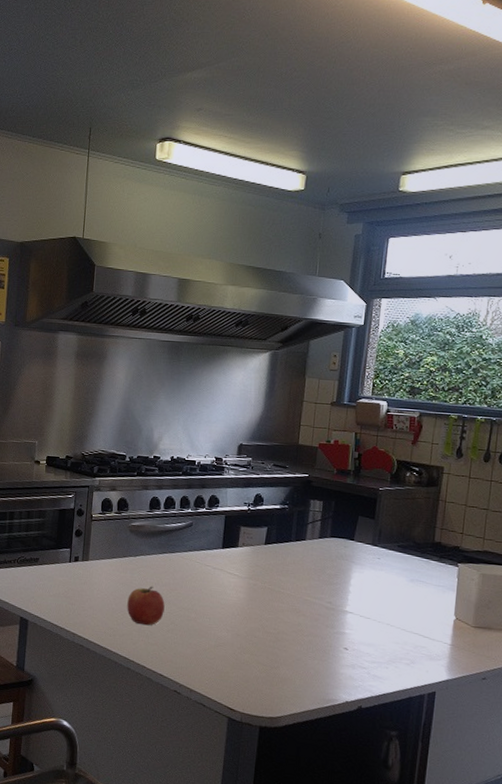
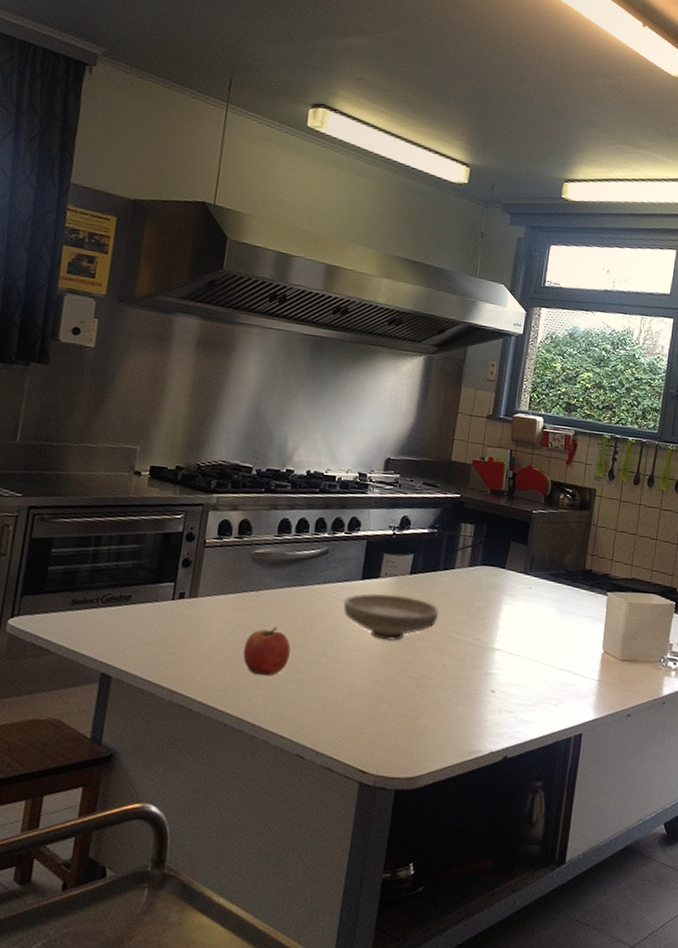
bowl: none [207,560,293,602] -> present [343,593,439,642]

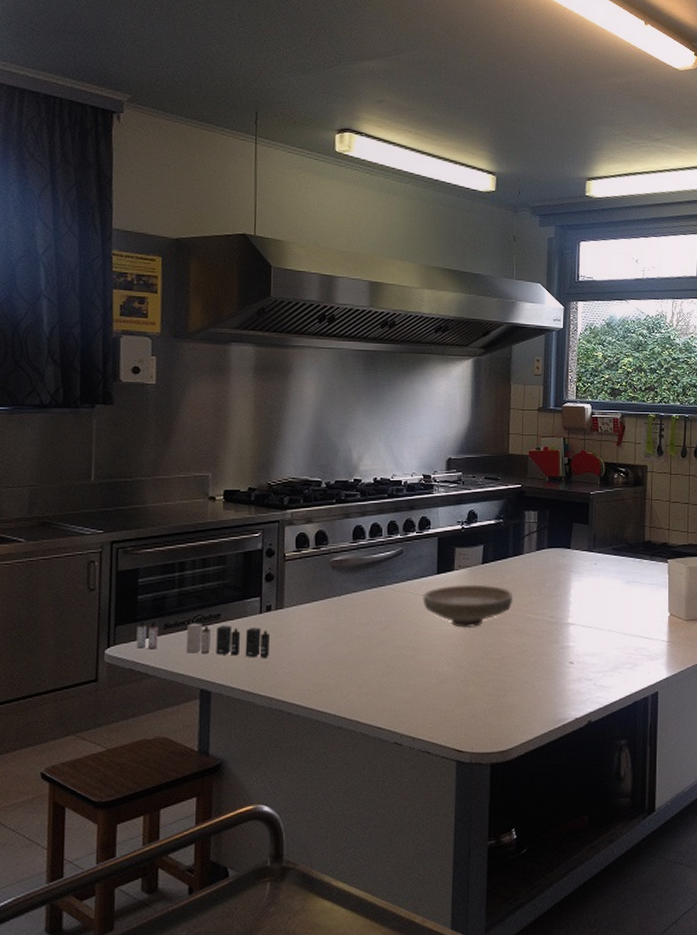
bottle: none [41,593,180,647] -> present [136,620,270,658]
apple: present [243,626,291,676] -> none [333,627,378,674]

